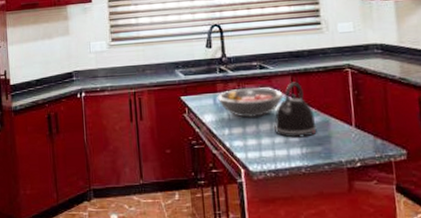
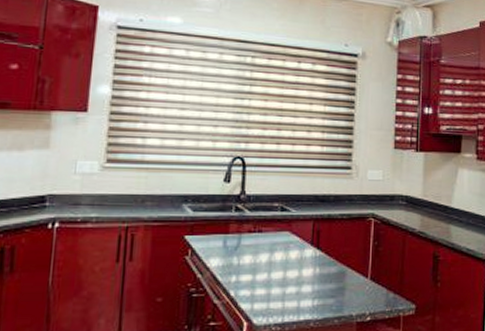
fruit bowl: present [217,87,283,118] -> none [228,231,302,264]
kettle: present [274,82,317,138] -> none [287,228,332,289]

